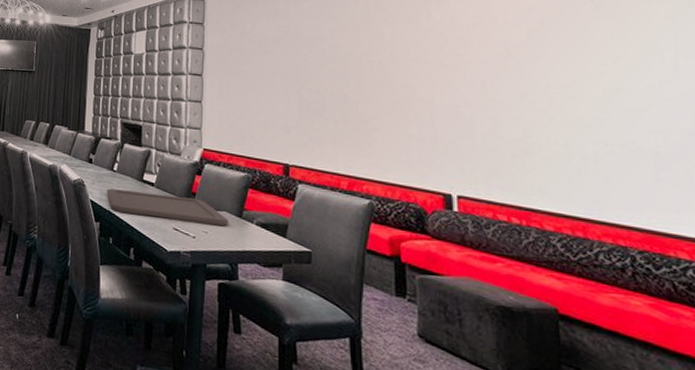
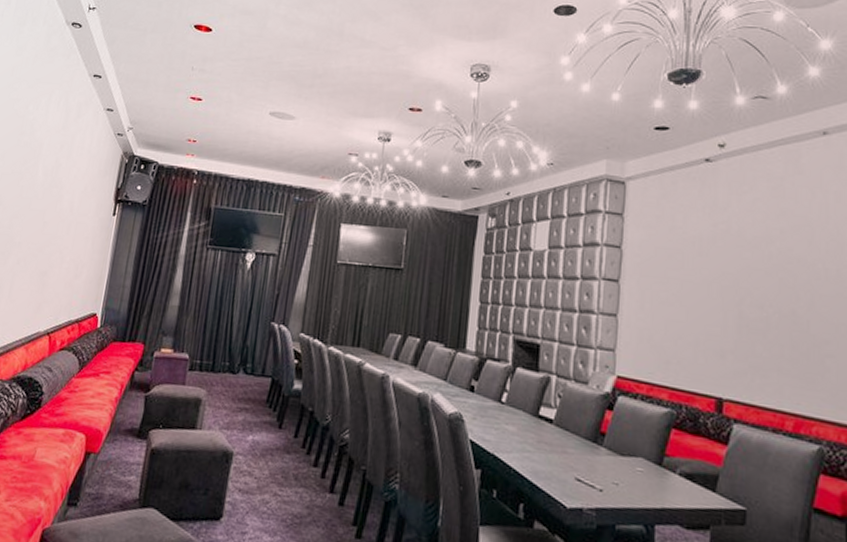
tray: present [106,188,229,227] -> none [491,425,646,477]

